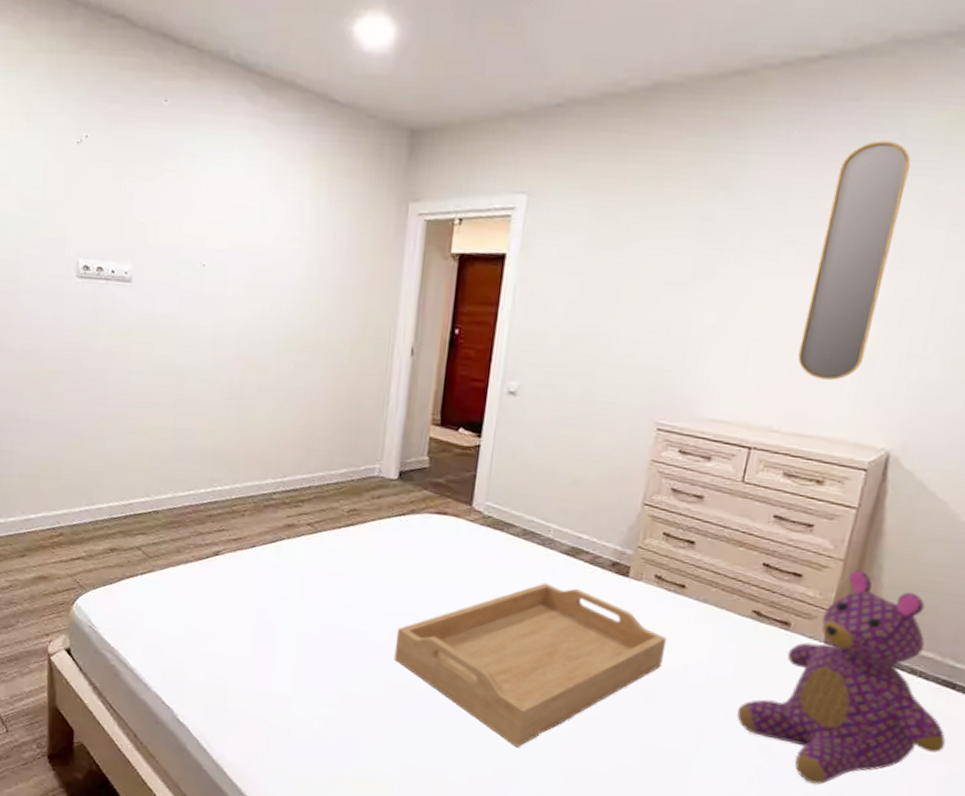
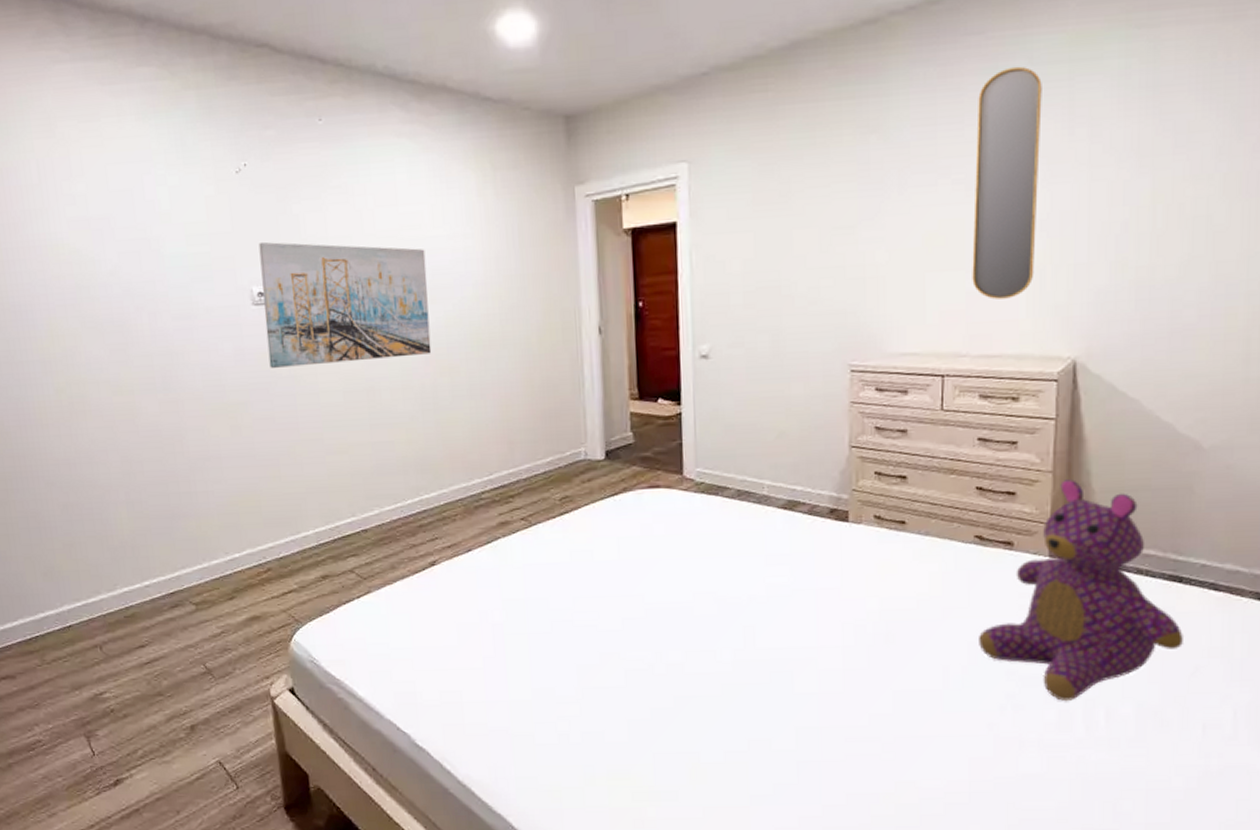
wall art: none [86,215,251,350] -> present [258,241,432,368]
serving tray: present [394,583,667,748] -> none [628,541,897,715]

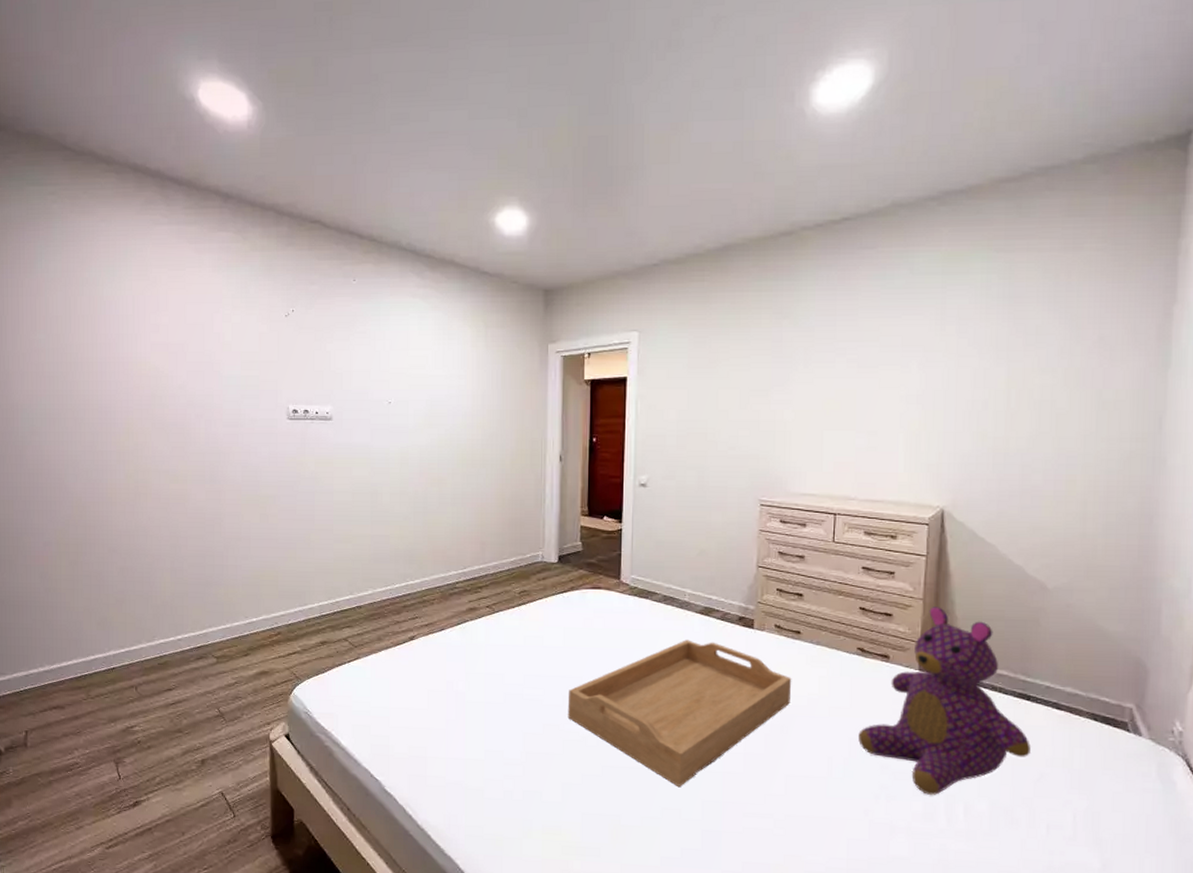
wall art: present [258,241,432,368] -> none [296,370,427,470]
serving tray: none [628,541,897,715] -> present [567,640,792,788]
home mirror: present [972,66,1042,299] -> none [861,275,920,456]

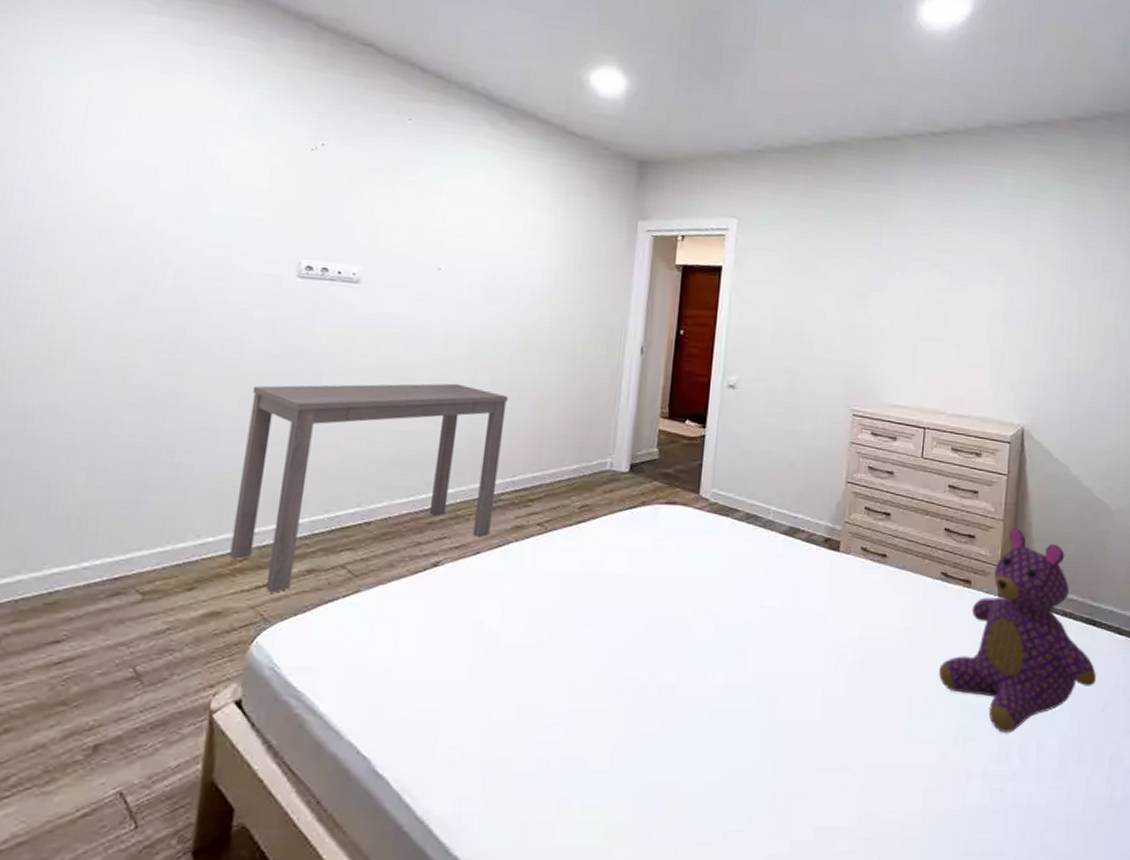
desk: none [268,495,454,659] -> present [229,383,509,593]
serving tray: present [567,640,792,788] -> none [625,564,876,742]

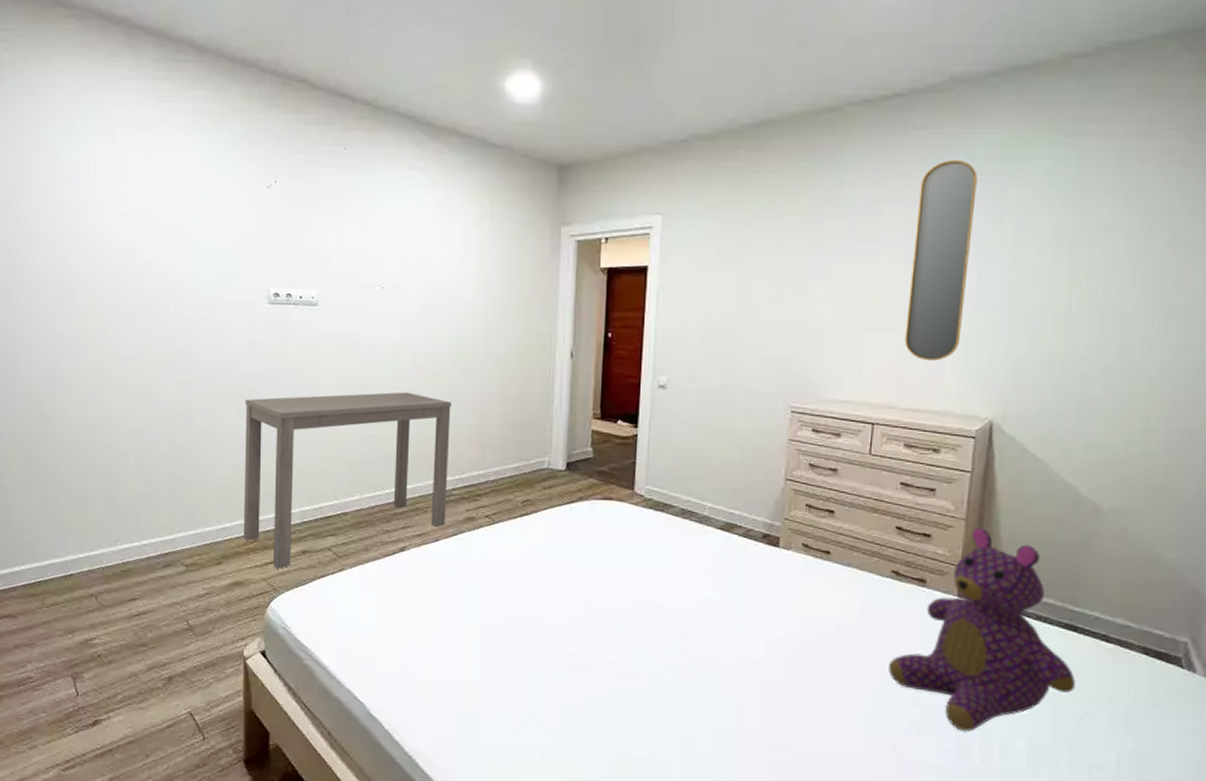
home mirror: none [951,193,1008,371] -> present [905,159,978,361]

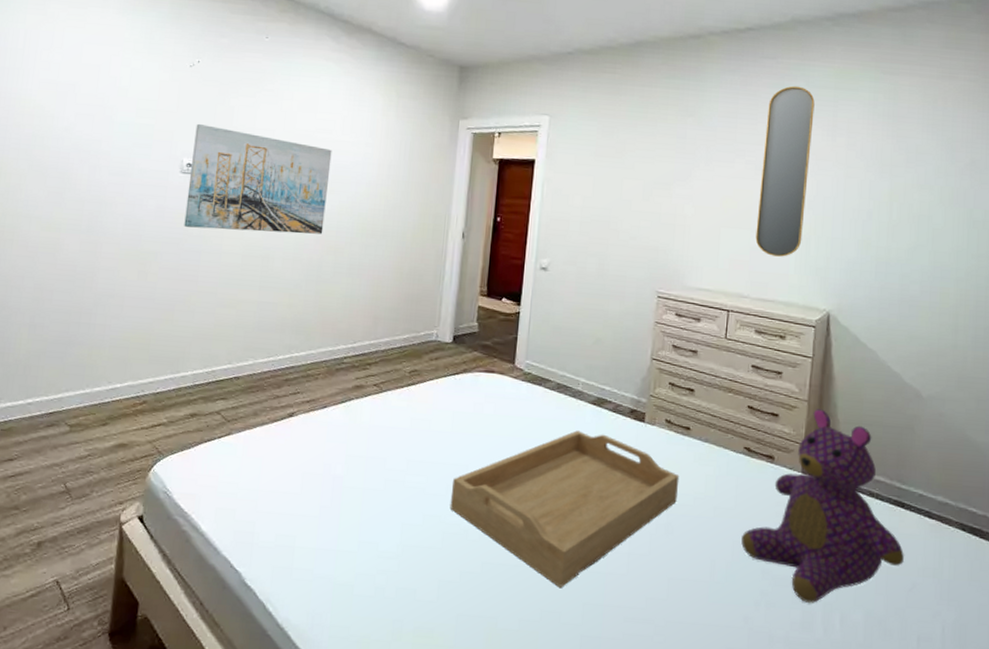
desk: present [243,392,452,569] -> none [132,262,350,431]
wall art: none [277,249,425,362] -> present [184,123,332,234]
serving tray: none [572,557,819,718] -> present [450,430,680,589]

